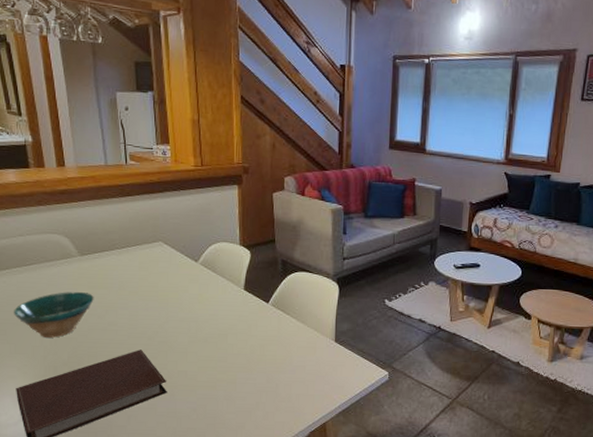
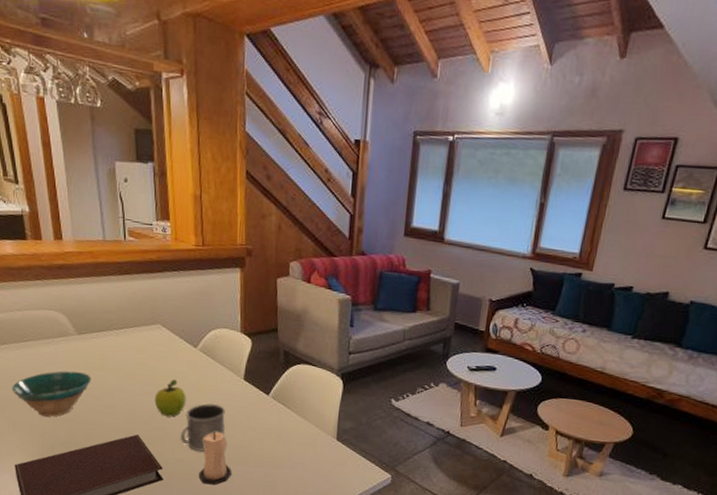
fruit: none [157,293,188,330] -> present [154,379,186,417]
mug: none [183,314,227,362] -> present [180,403,225,452]
candle: none [202,342,234,394] -> present [198,432,231,485]

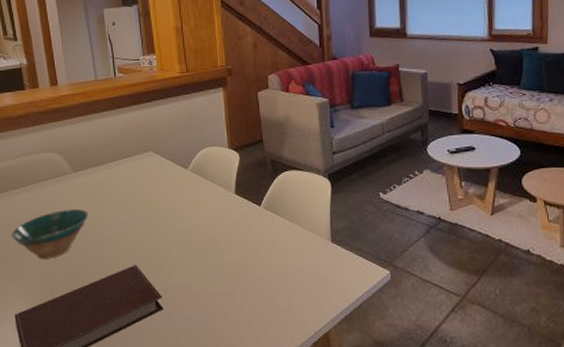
fruit: present [154,379,186,417] -> none [150,202,181,242]
mug: present [180,403,225,452] -> none [177,222,221,273]
candle: present [198,432,231,485] -> none [198,251,231,308]

